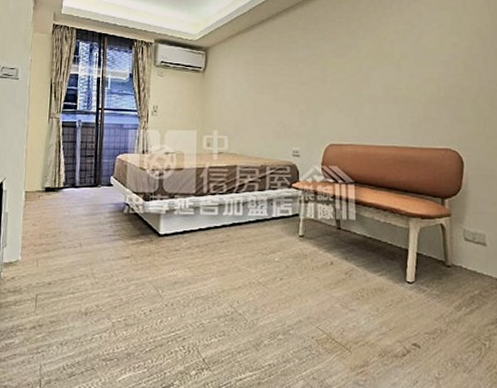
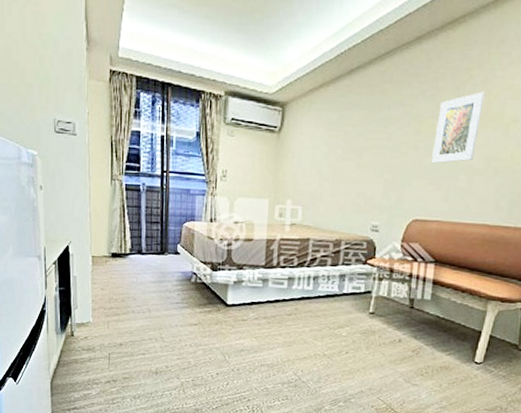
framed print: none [339,35,376,95] -> present [431,91,485,164]

